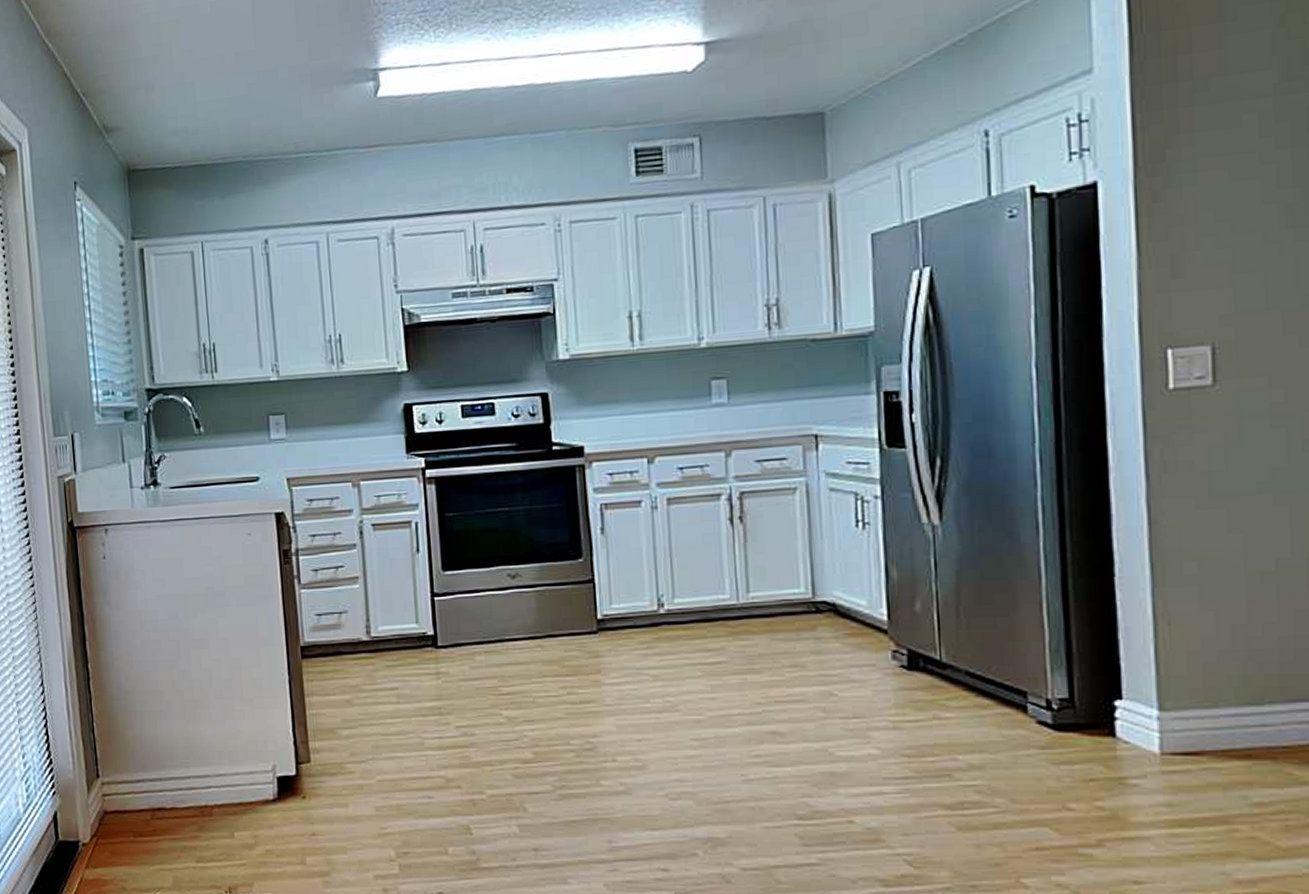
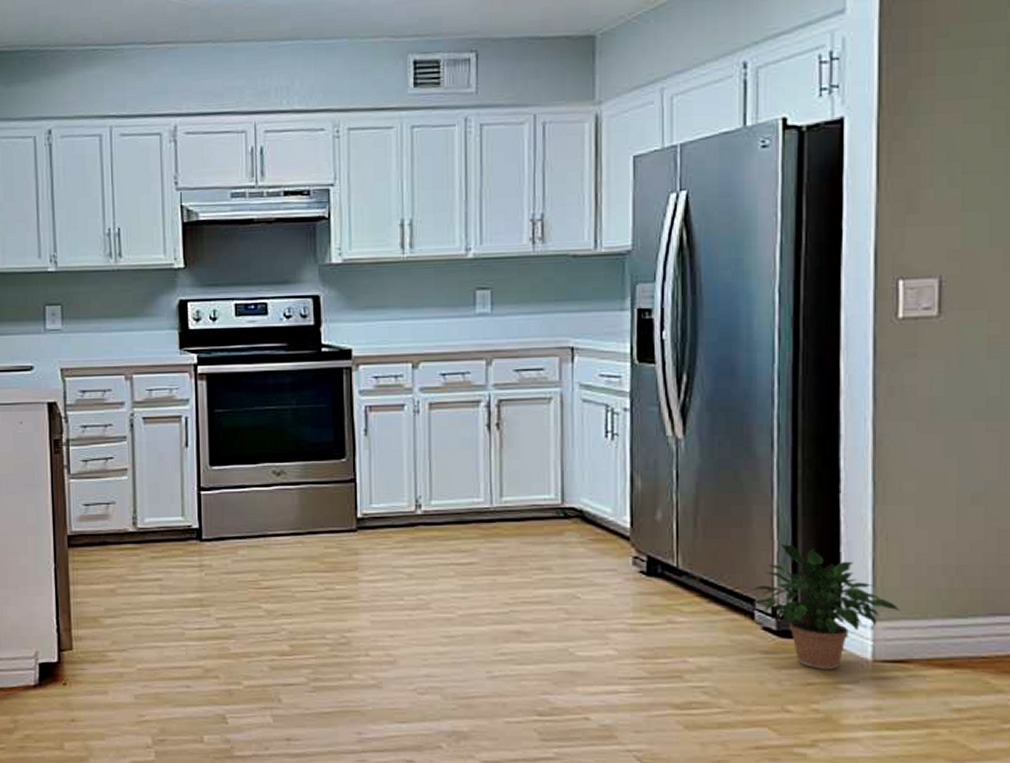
potted plant: none [1020,632,1189,764] -> present [749,544,900,670]

